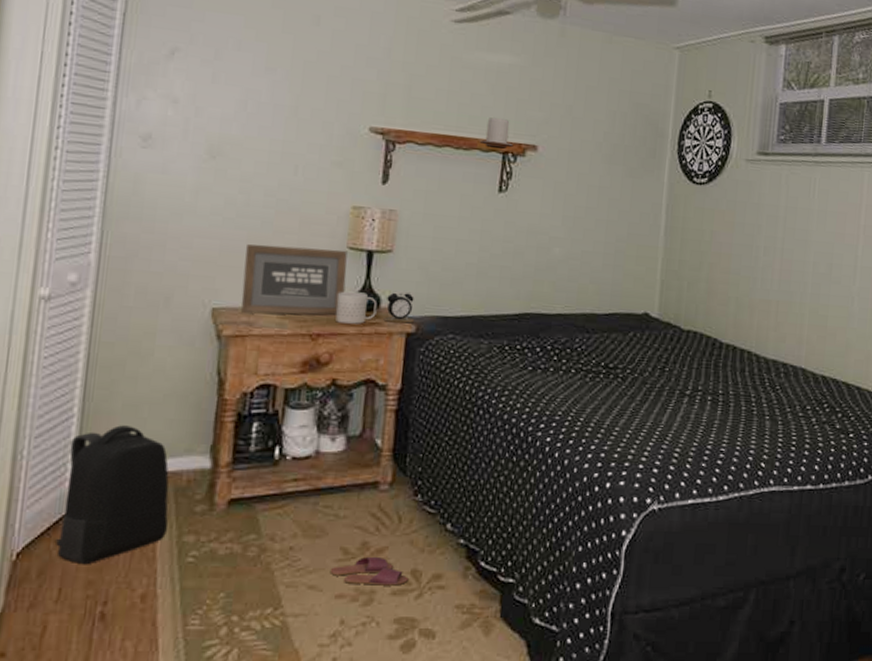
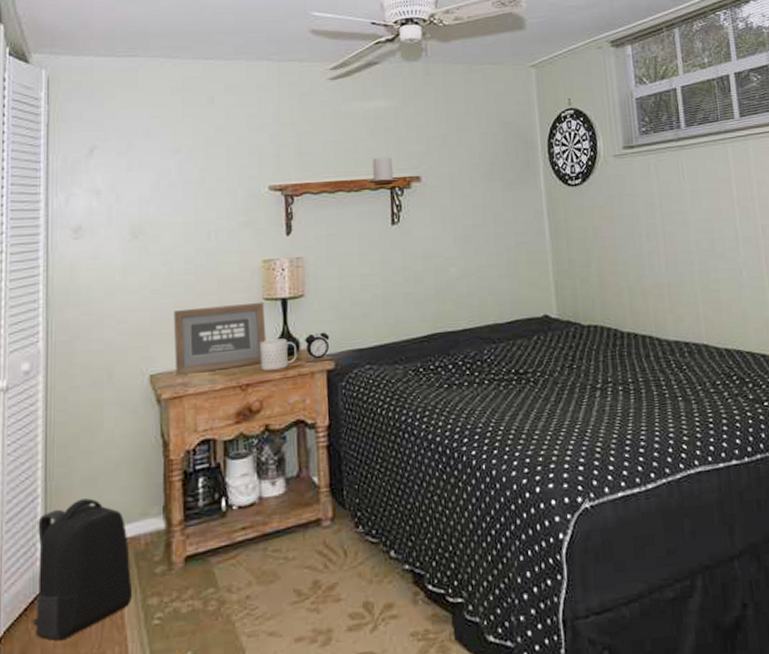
slippers: present [330,556,408,586] -> none [286,593,362,626]

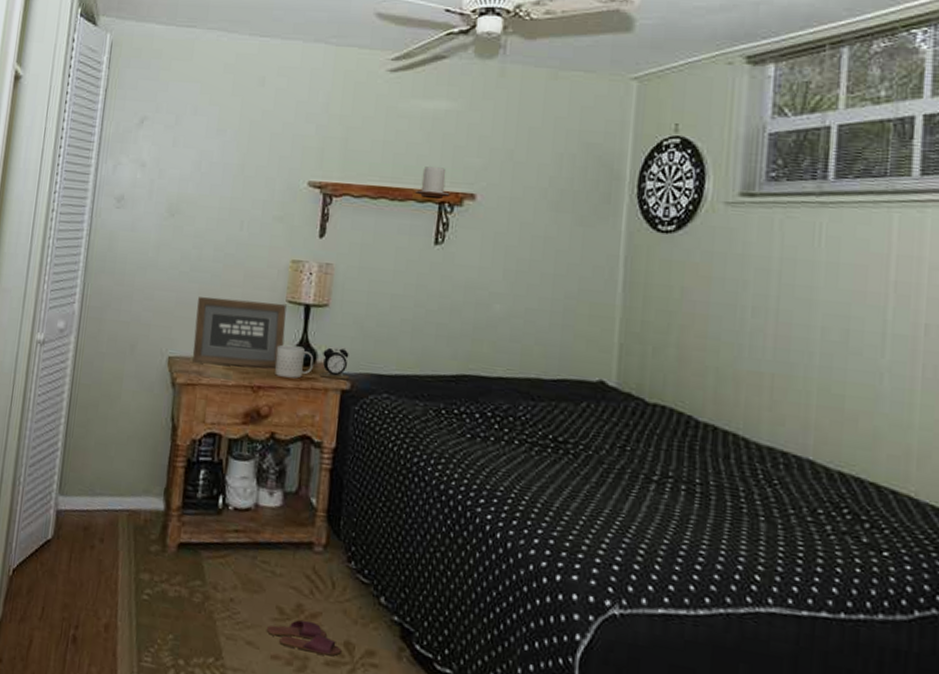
backpack: present [32,498,133,641] -> none [40,461,130,589]
slippers: none [286,593,362,626] -> present [266,620,341,656]

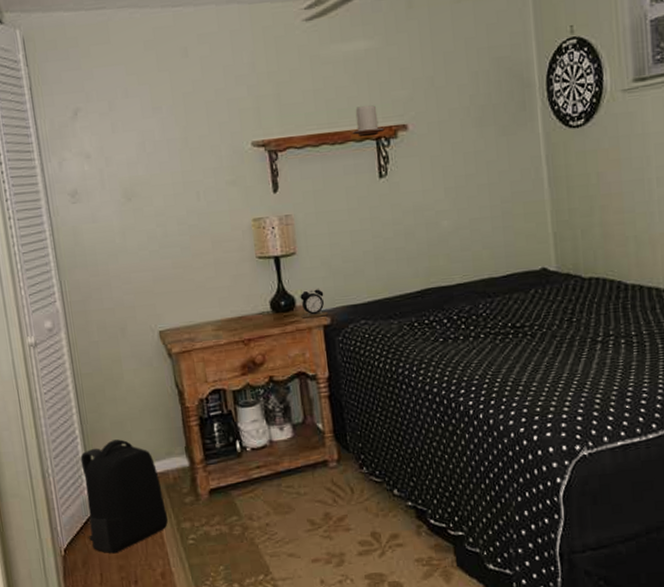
backpack: none [40,461,130,589] -> present [80,439,169,554]
picture frame: present [192,297,287,369] -> none [173,260,263,331]
slippers: present [266,620,341,656] -> none [302,524,370,549]
mug: present [275,344,314,379] -> none [257,295,294,326]

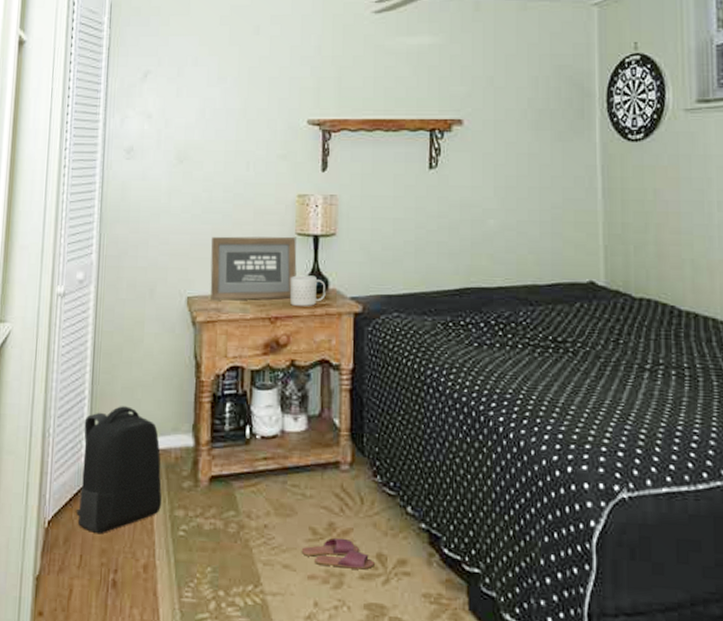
picture frame: none [173,260,263,331] -> present [210,236,297,301]
mug: none [257,295,294,326] -> present [289,275,326,306]
alarm clock: present [300,287,329,319] -> none [332,271,361,304]
slippers: none [302,524,370,549] -> present [301,538,374,570]
candle: present [352,105,385,137] -> none [407,98,439,127]

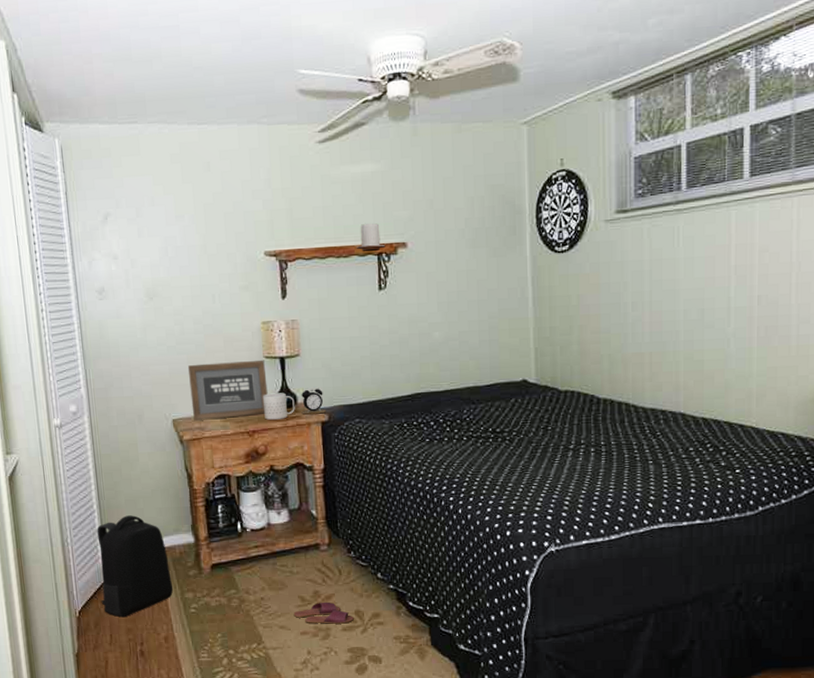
alarm clock: none [332,271,361,304] -> present [301,386,327,415]
candle: none [407,98,439,127] -> present [356,223,386,252]

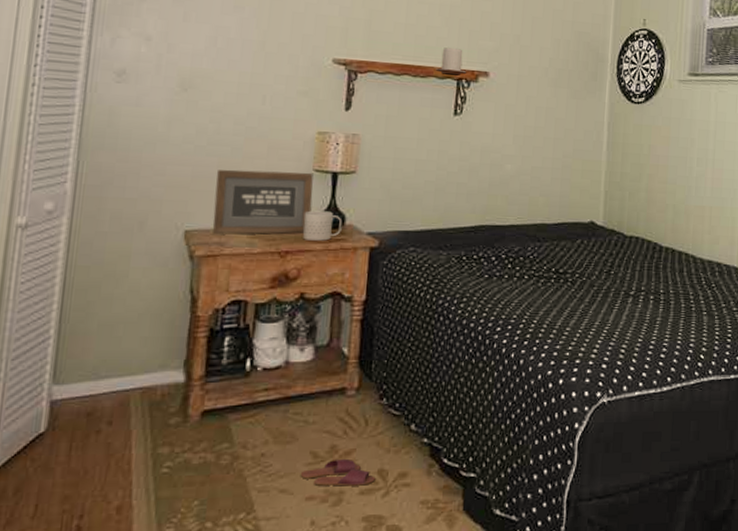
backpack: present [97,515,174,618] -> none [31,345,144,481]
alarm clock: present [301,386,327,415] -> none [348,207,378,239]

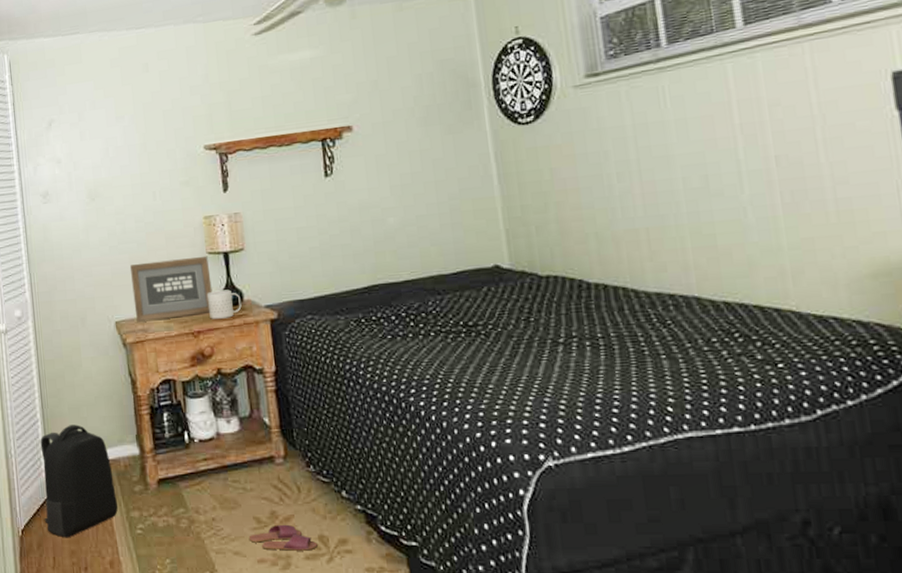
backpack: none [31,345,144,481] -> present [40,424,119,538]
candle: present [435,47,467,77] -> none [298,109,330,139]

